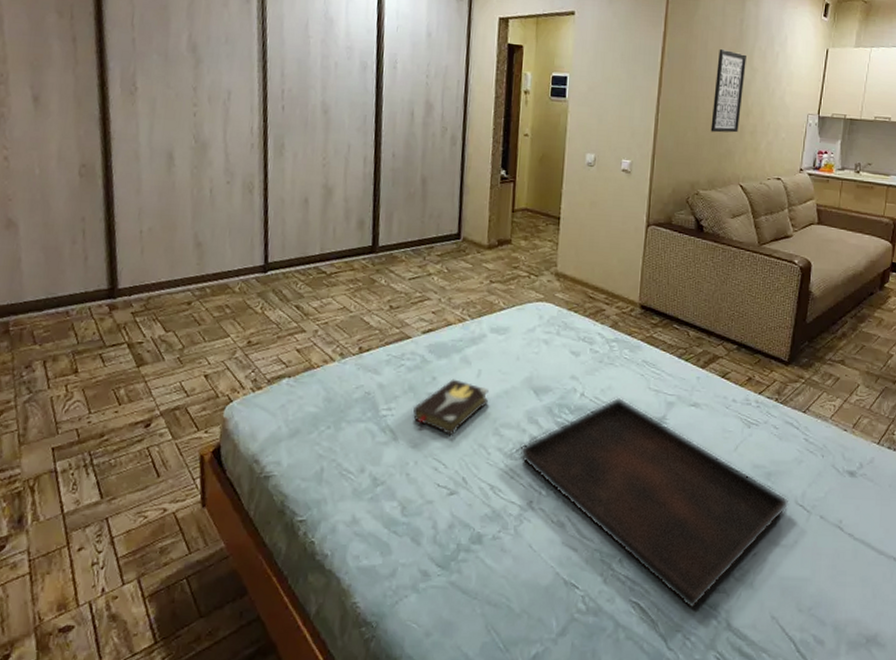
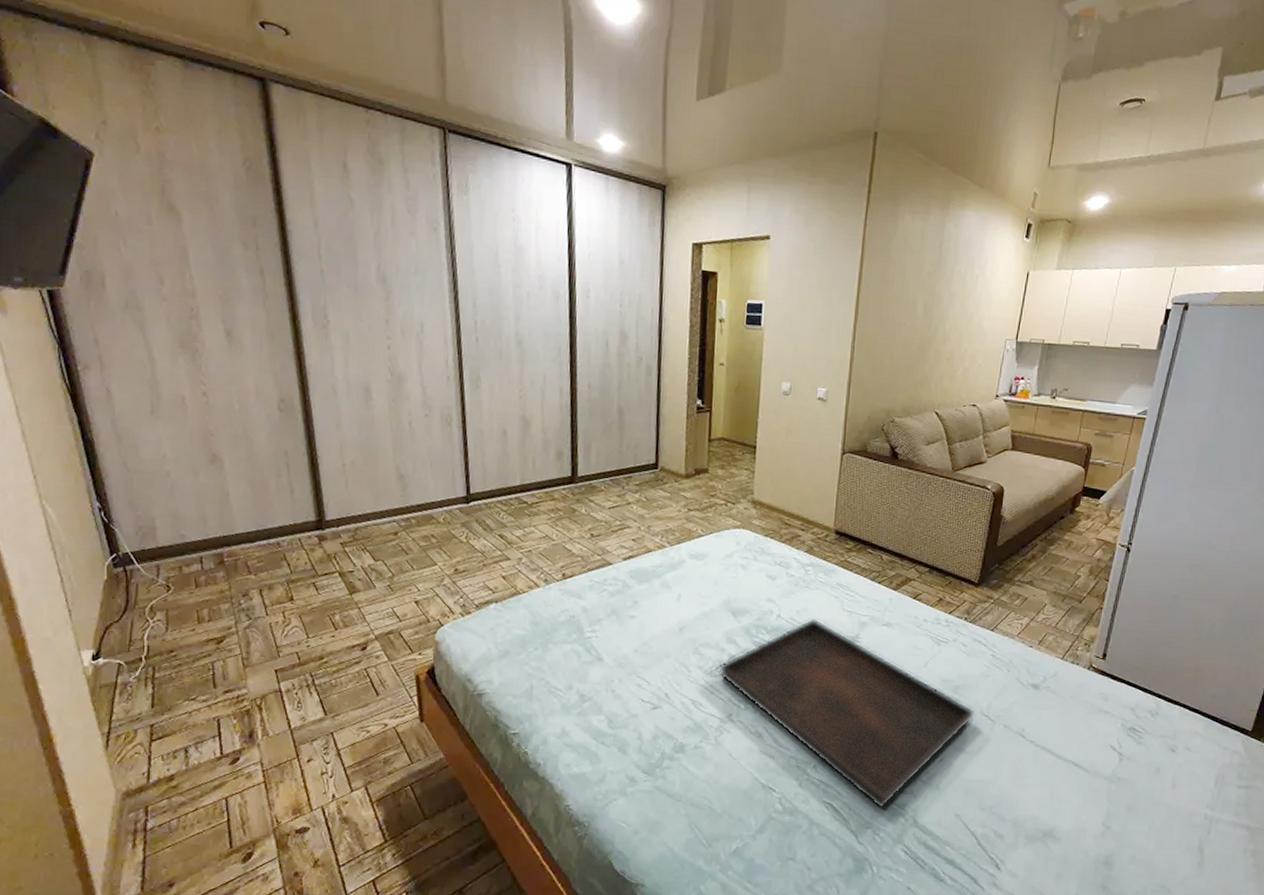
hardback book: present [413,379,489,435] -> none [616,602,689,654]
wall art: present [710,48,747,133] -> none [907,272,945,360]

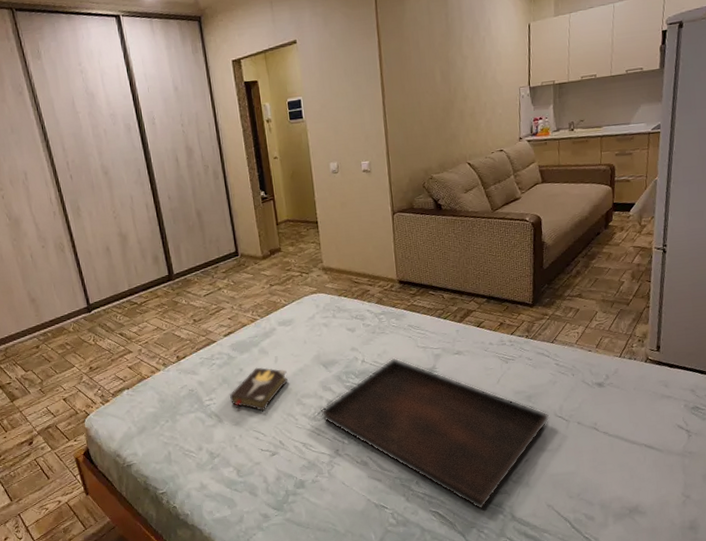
hardback book: none [616,602,689,654] -> present [230,367,288,411]

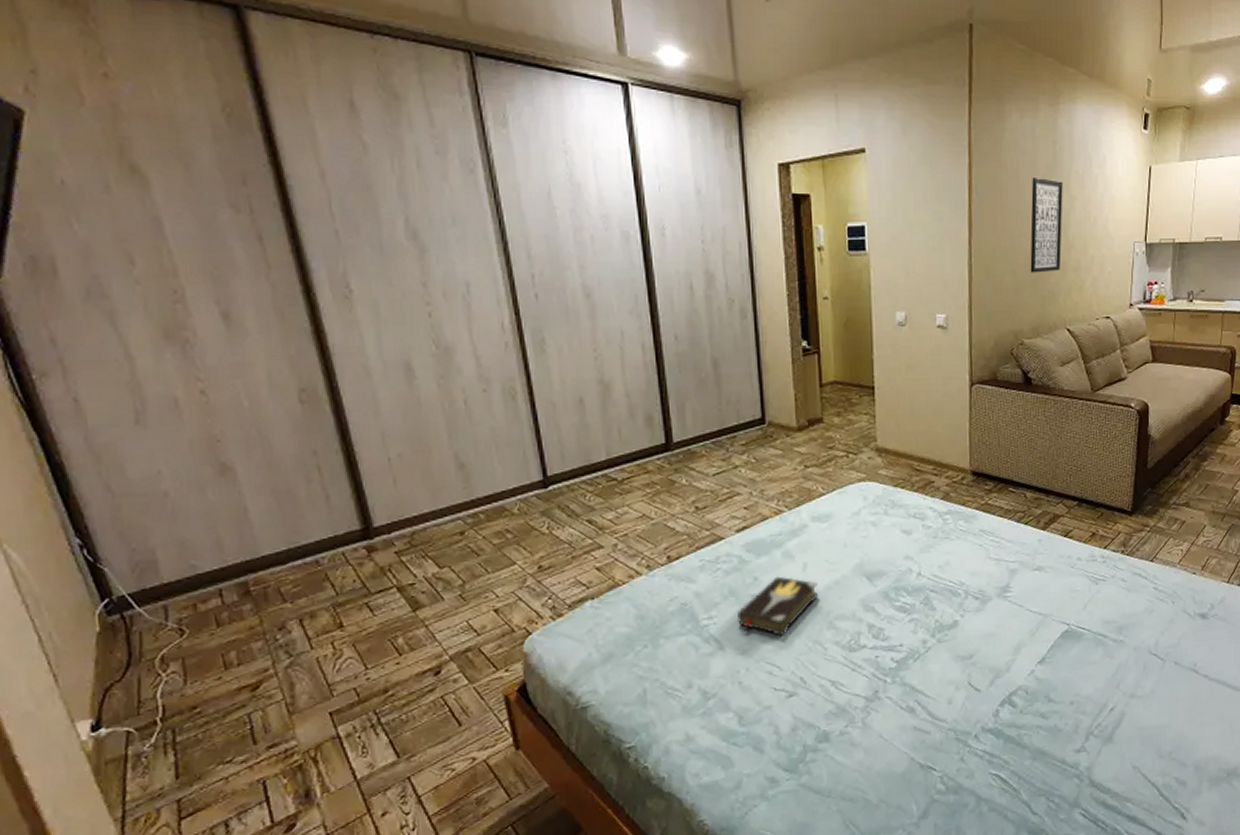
serving tray: present [319,357,550,509] -> none [857,571,1143,772]
wall art: none [430,44,459,122] -> present [1030,176,1063,273]

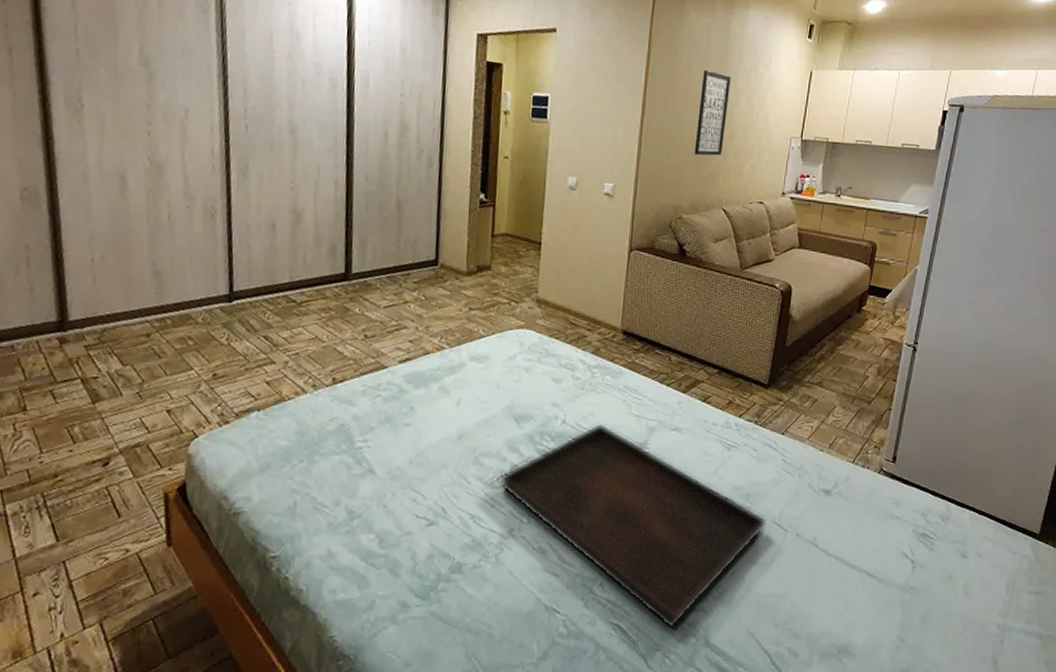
hardback book: present [737,576,818,636] -> none [390,408,468,465]
serving tray: none [857,571,1143,772] -> present [499,423,767,627]

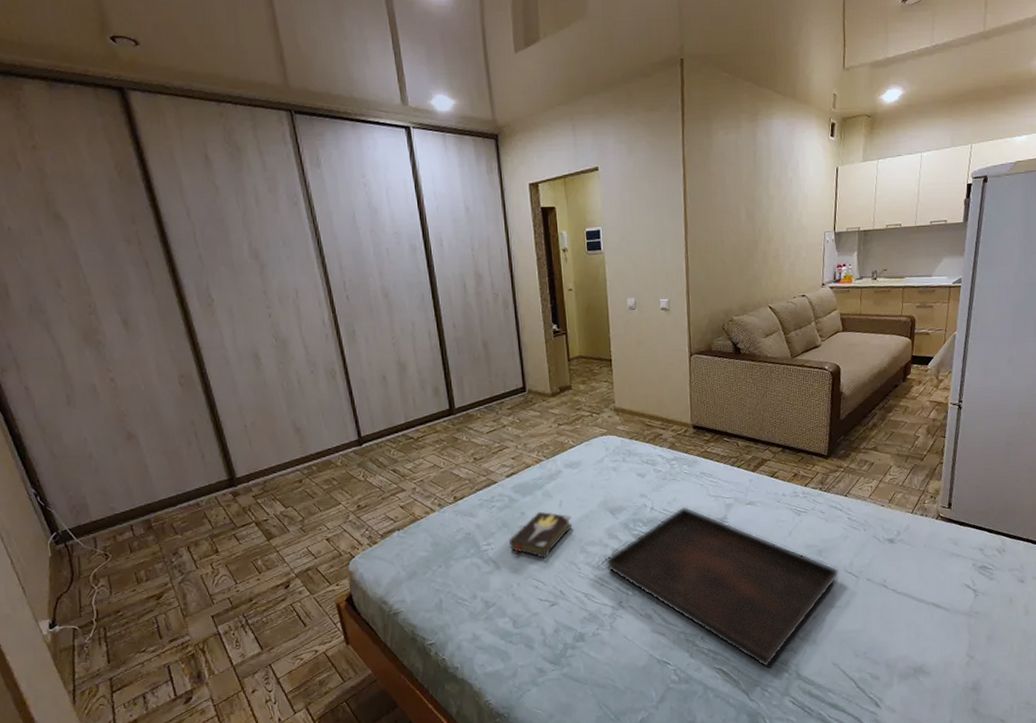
hardback book: none [390,408,468,465] -> present [509,511,572,558]
wall art: present [694,69,731,156] -> none [736,182,763,262]

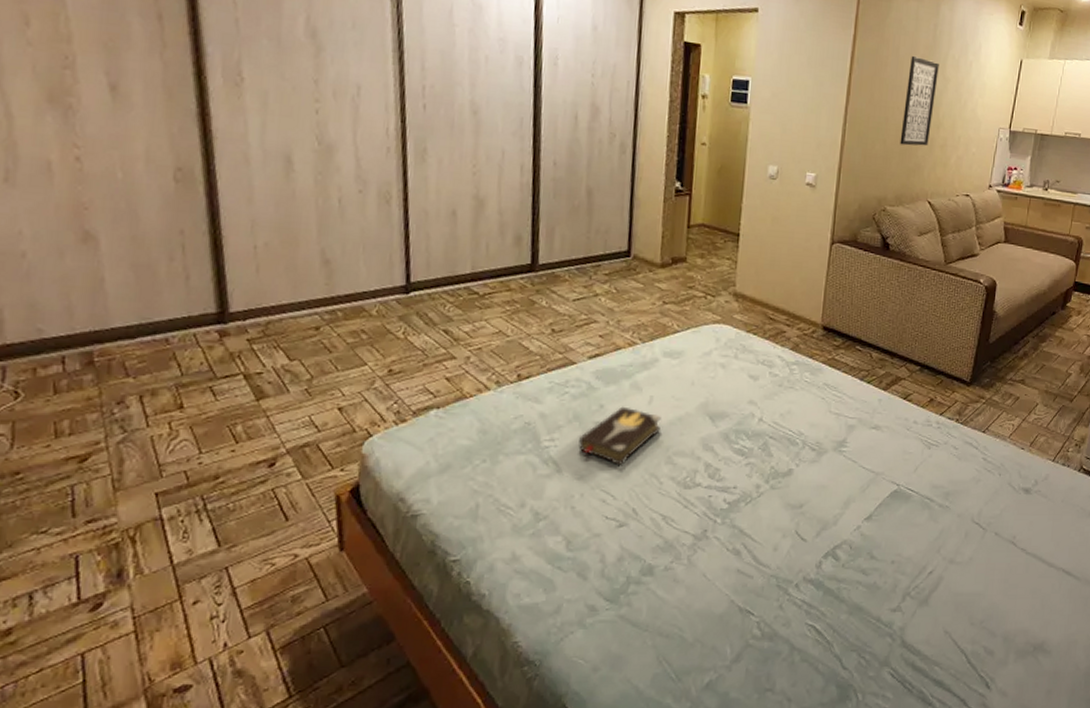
serving tray: present [604,506,840,667] -> none [692,421,966,628]
wall art: none [736,182,763,262] -> present [900,55,939,146]

